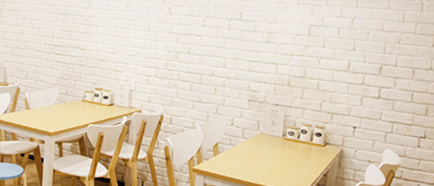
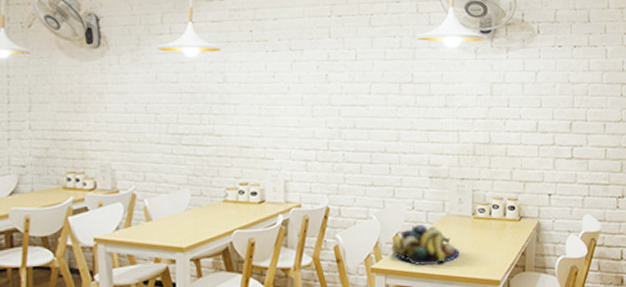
fruit bowl: none [211,138,269,173] -> present [391,225,460,266]

